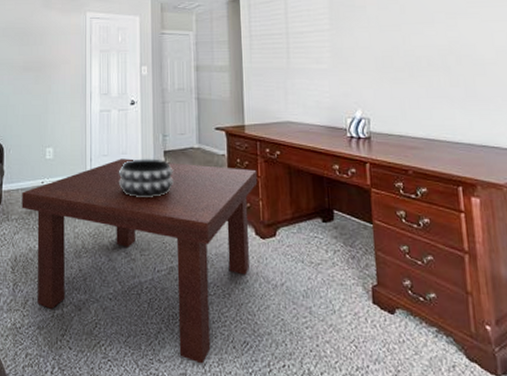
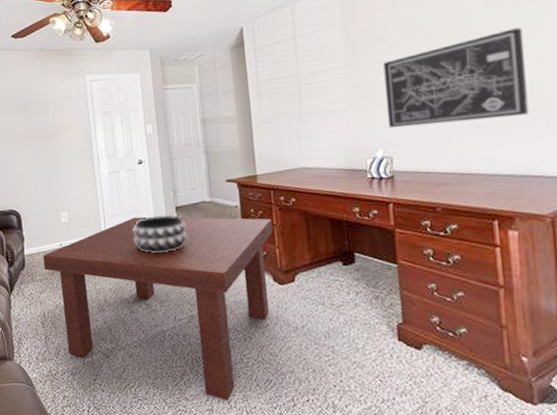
wall art: none [363,12,487,92] -> present [383,27,529,129]

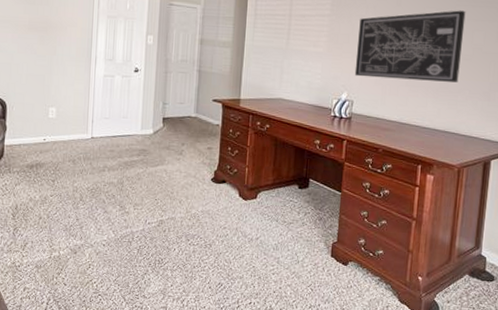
coffee table: present [43,216,273,401] -> none [23,122,247,300]
decorative bowl: present [132,214,188,253] -> none [117,123,170,159]

